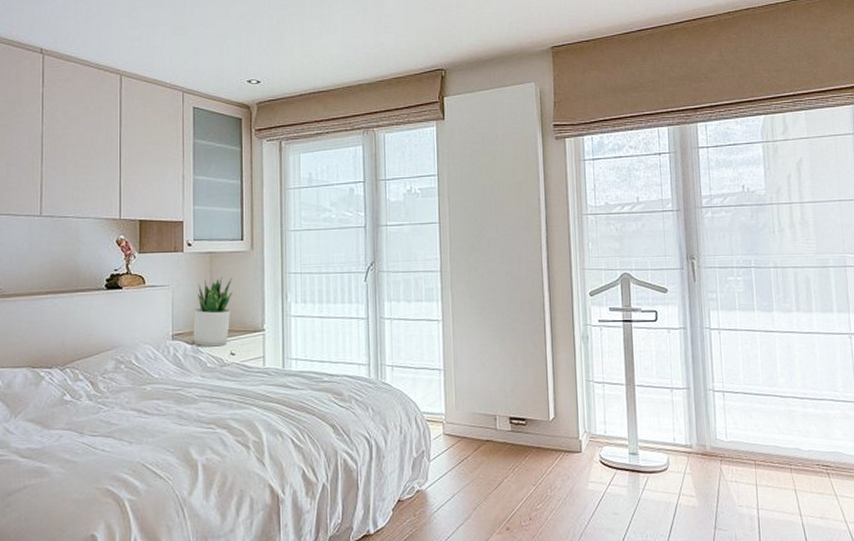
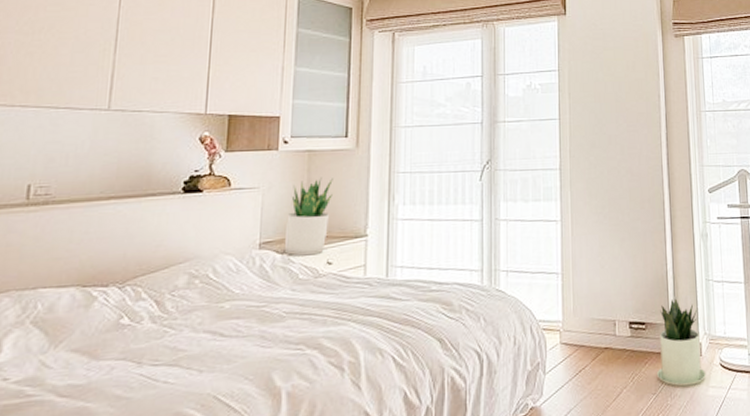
planter: none [536,397,586,480] -> present [656,298,707,387]

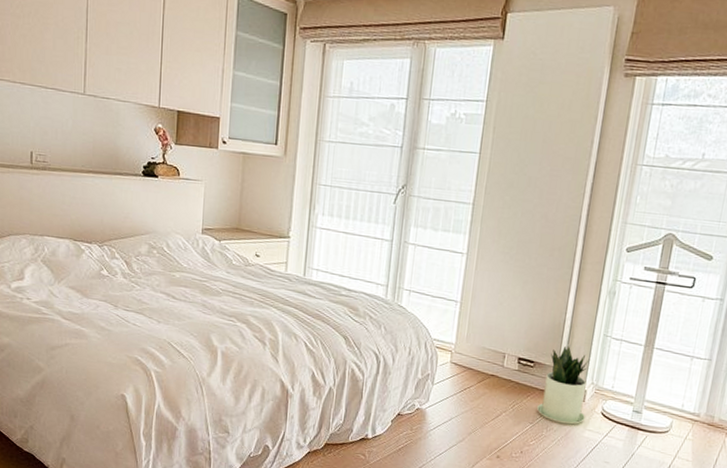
planter: present [283,177,333,256] -> none [221,179,263,247]

